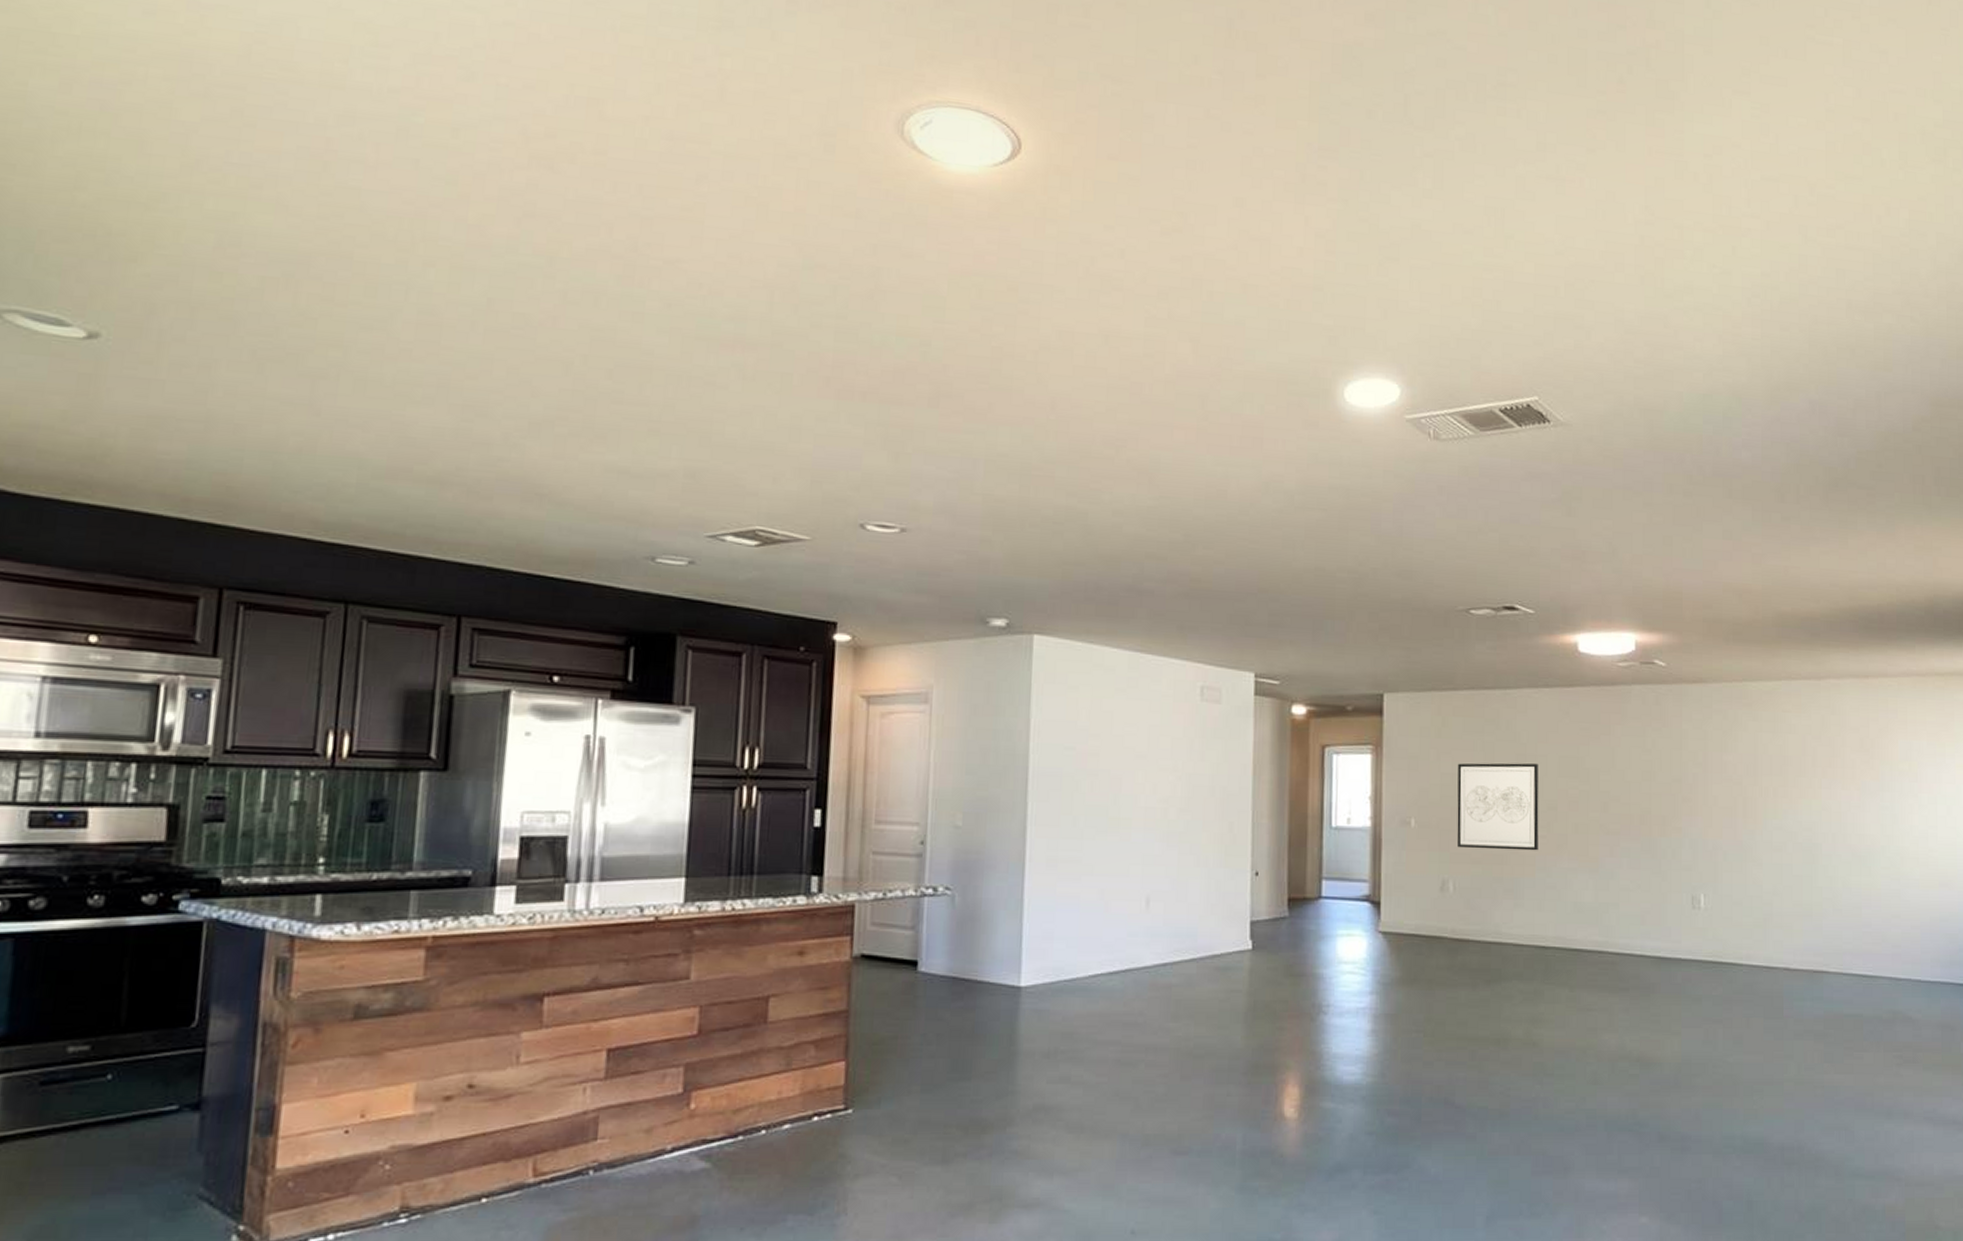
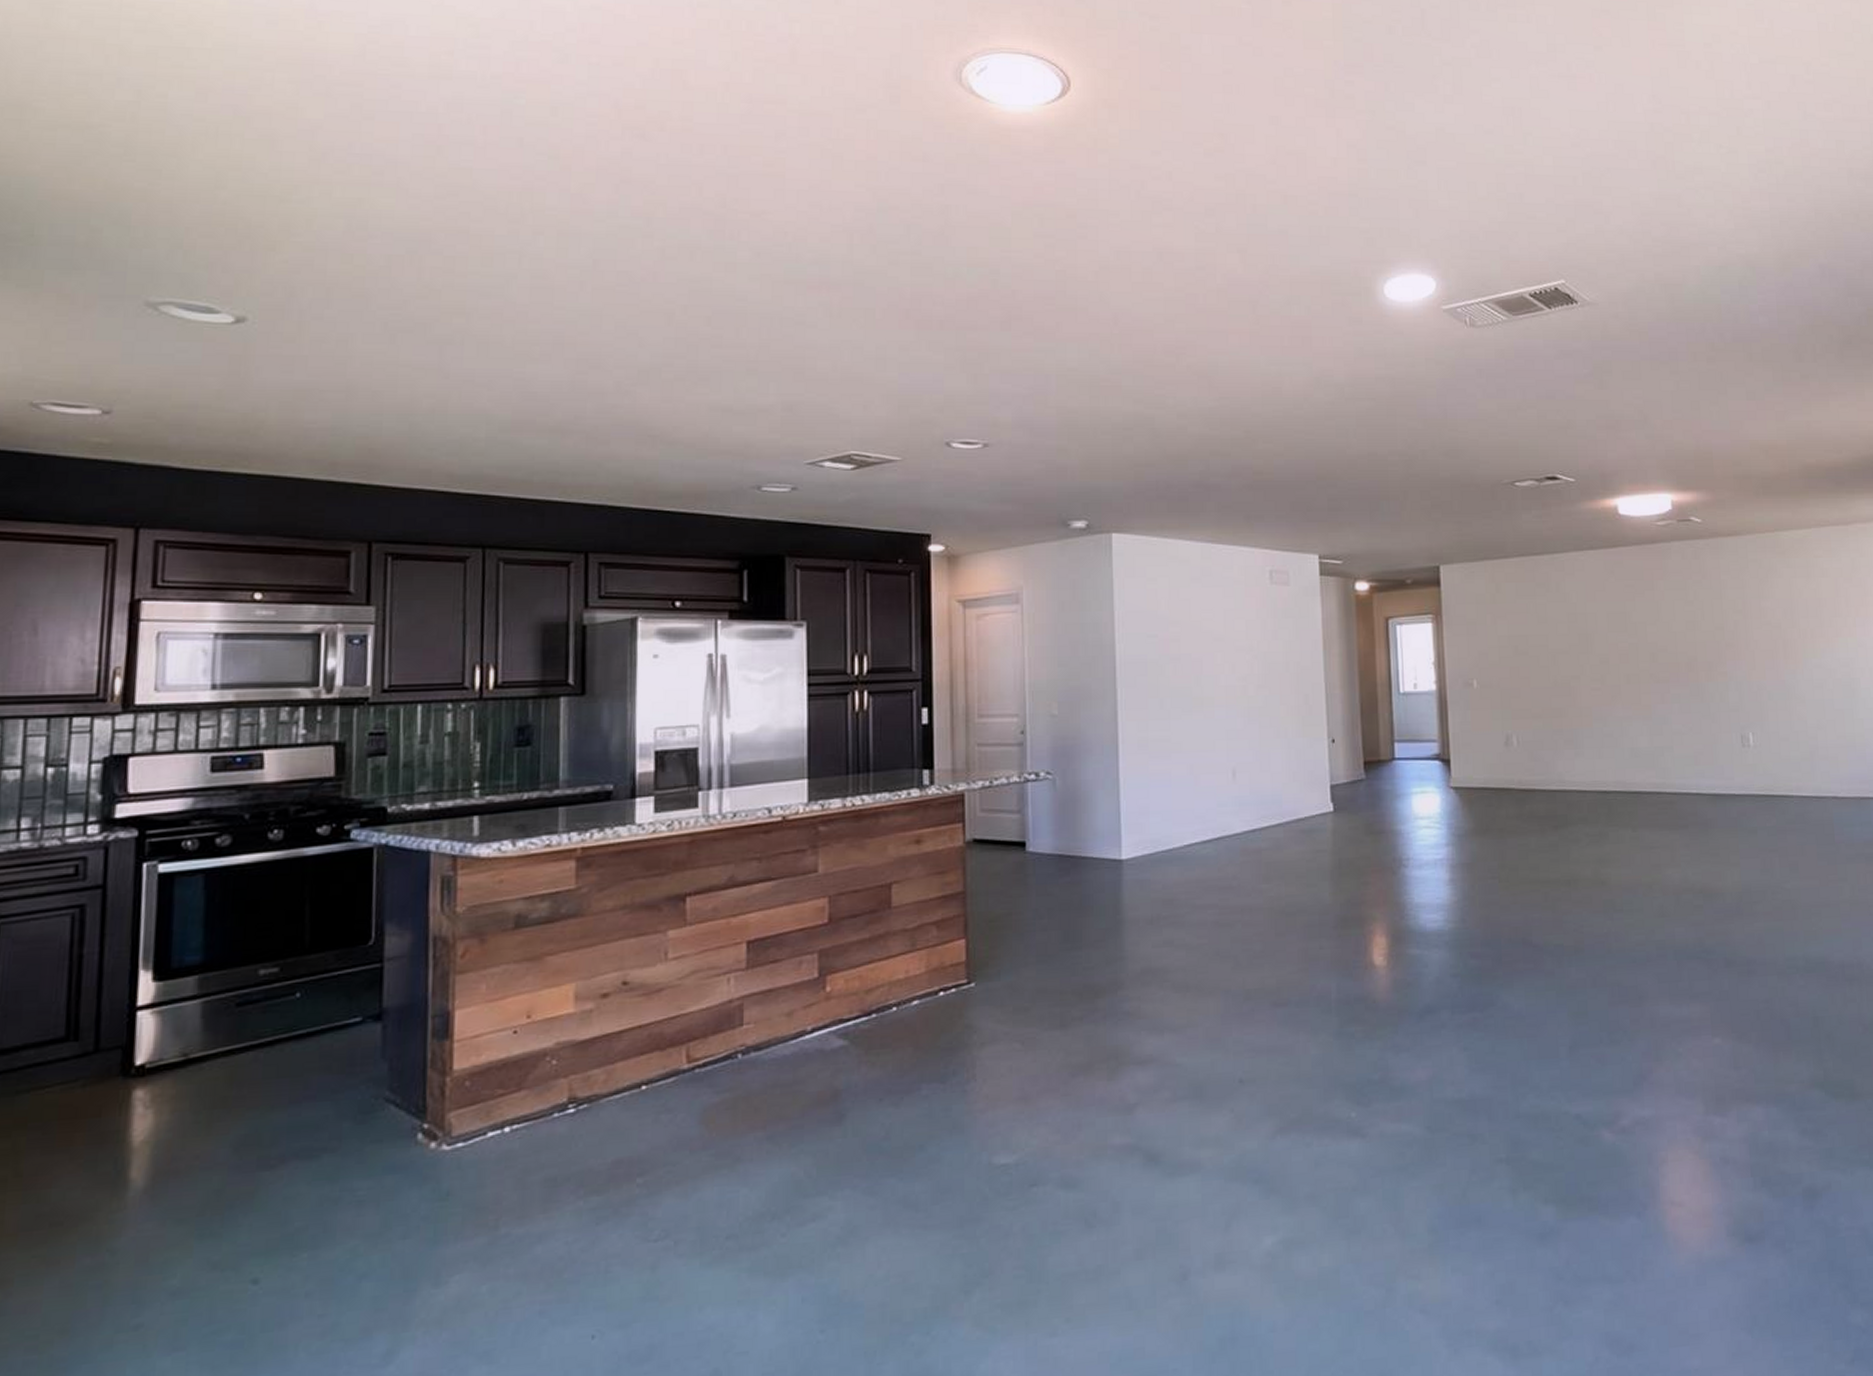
wall art: present [1457,763,1539,851] -> none [1514,620,1594,705]

